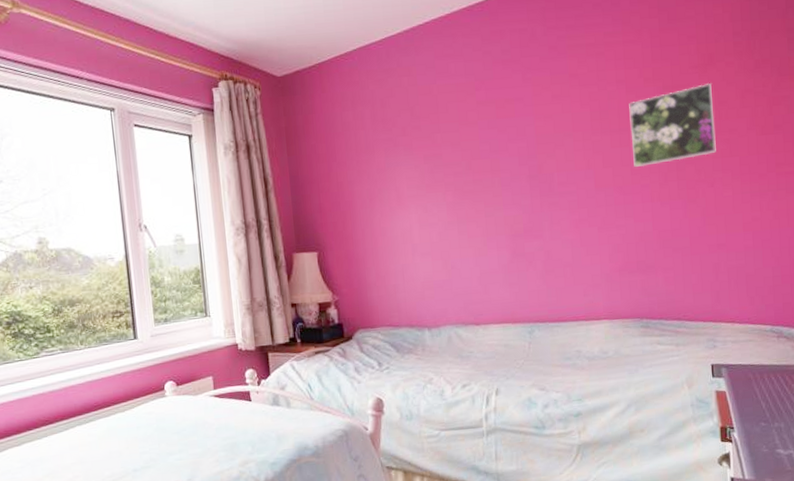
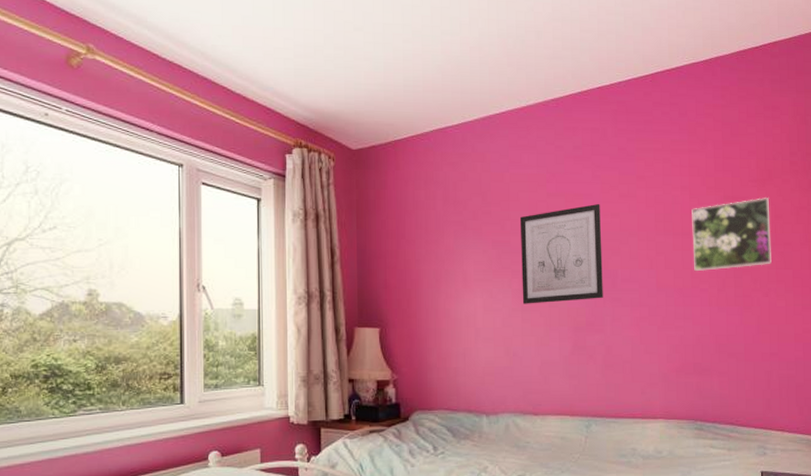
wall art: none [450,106,540,216] -> present [519,203,603,304]

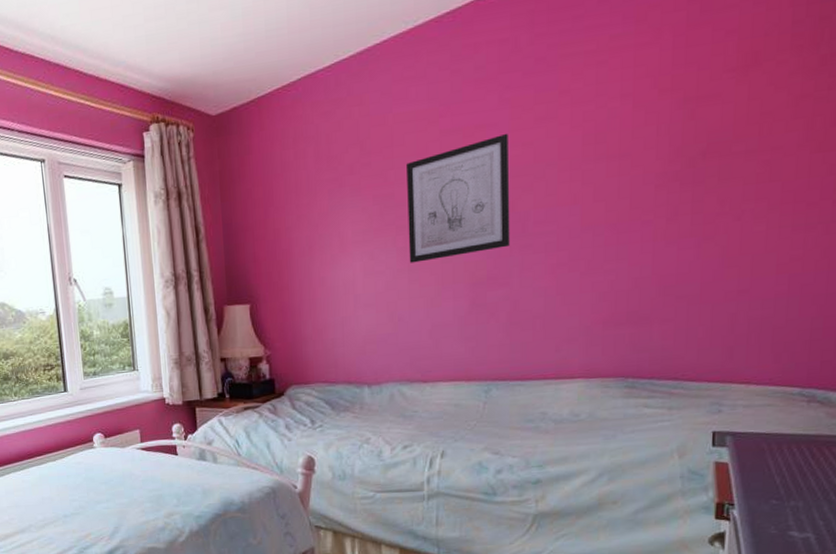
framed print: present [692,197,772,272] -> none [634,89,753,201]

